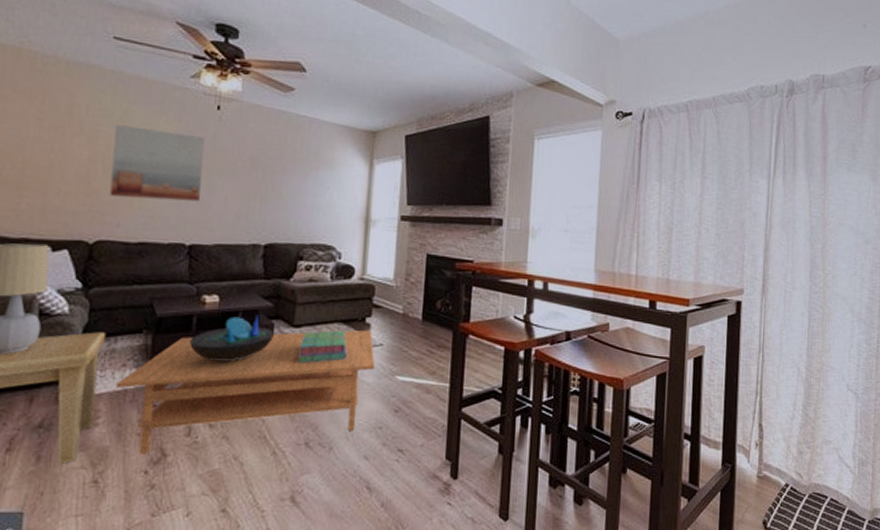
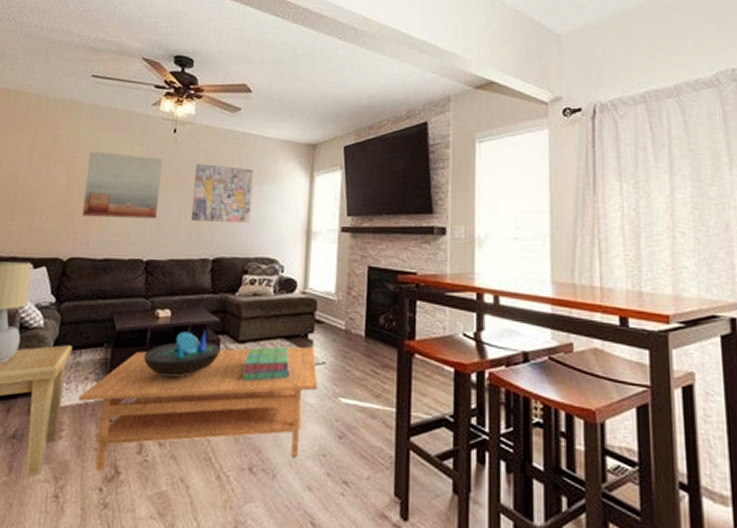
wall art: none [239,145,309,209] -> present [190,164,254,223]

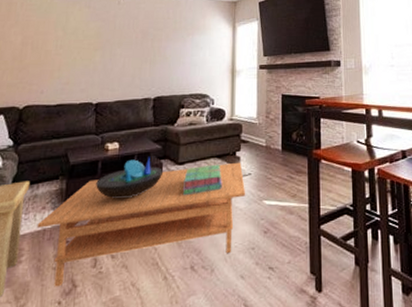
wall art: present [82,150,163,219] -> none [36,14,108,70]
wall art: present [190,164,254,223] -> none [134,21,186,68]

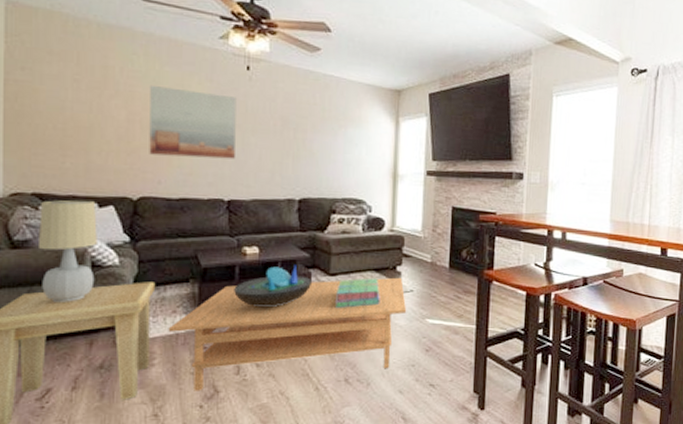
wall art: none [36,14,108,70] -> present [149,85,237,159]

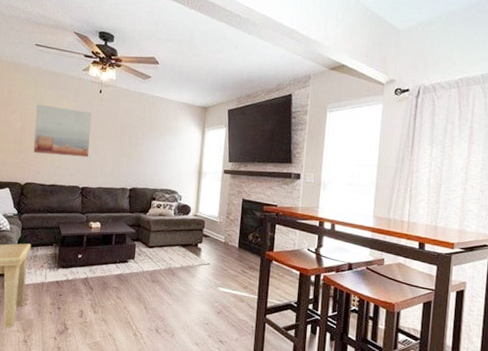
coffee table: present [168,277,407,391] -> none [37,250,205,327]
decorative bowl: present [234,264,311,308] -> none [82,237,136,269]
stack of books: present [334,278,380,308] -> none [151,251,185,274]

